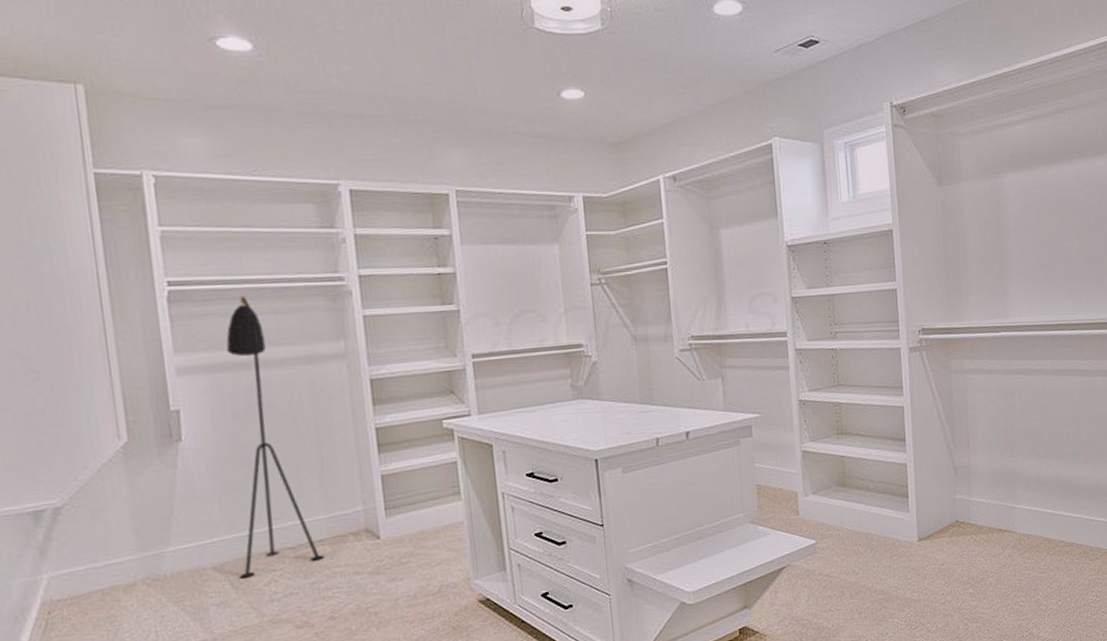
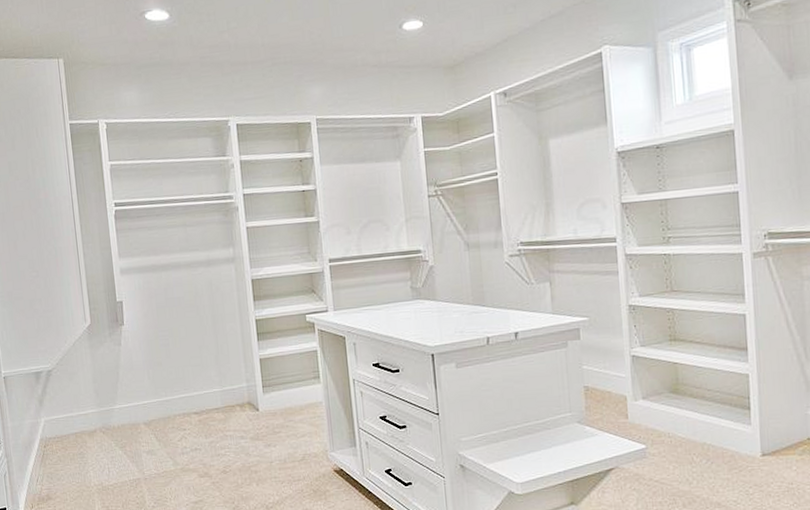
floor lamp: present [226,295,324,579] -> none [152,212,219,434]

